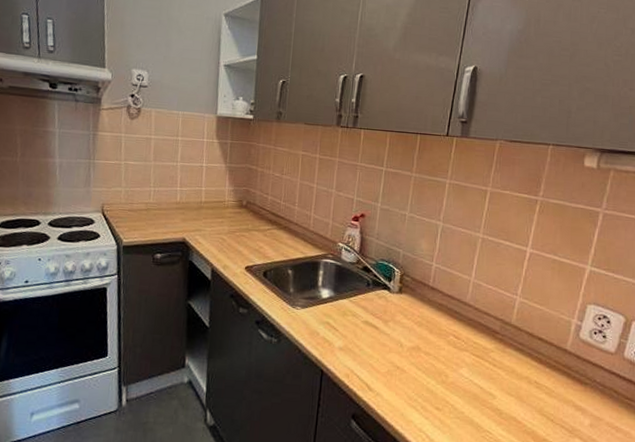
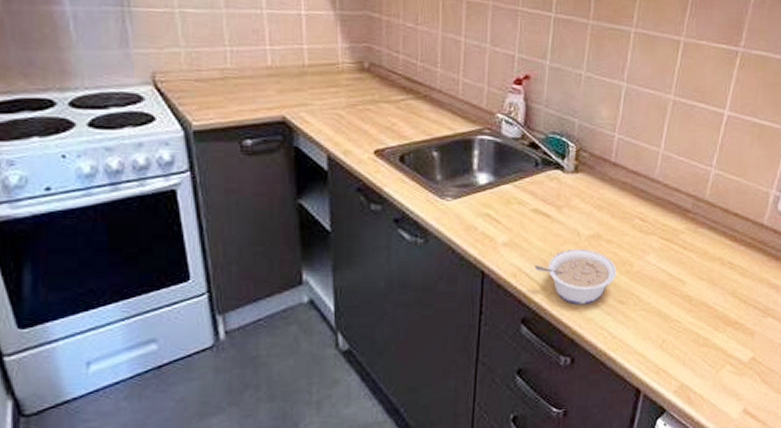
legume: none [364,357,434,407] -> present [534,248,617,305]

